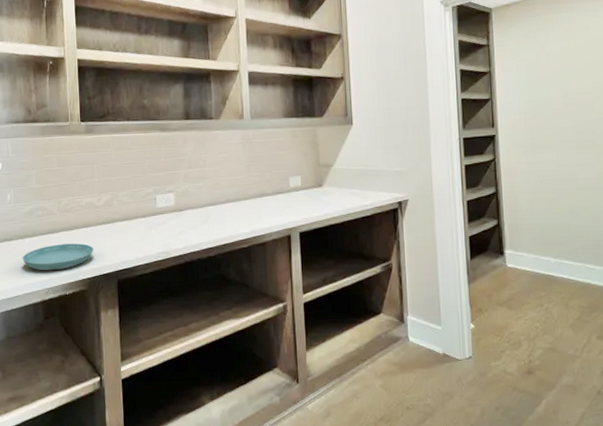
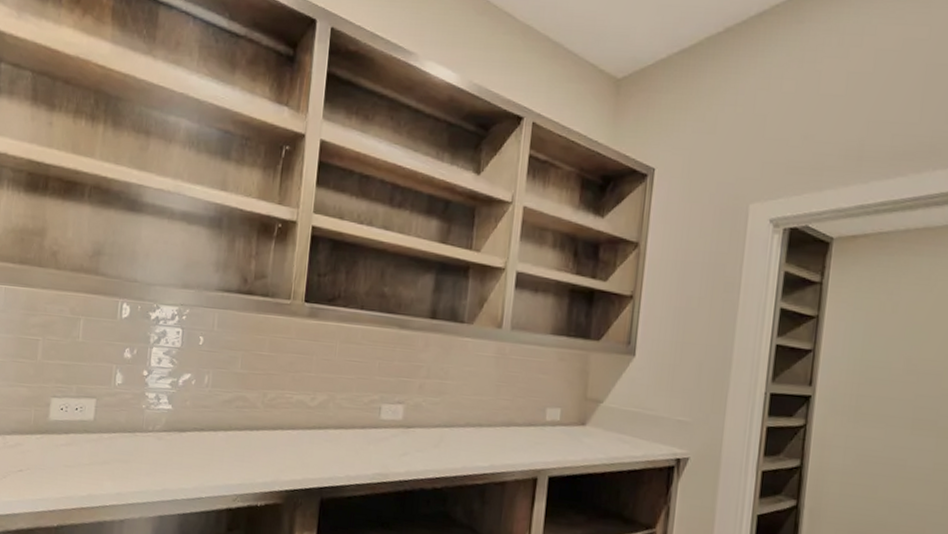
saucer: present [22,243,94,271] -> none [211,444,298,475]

